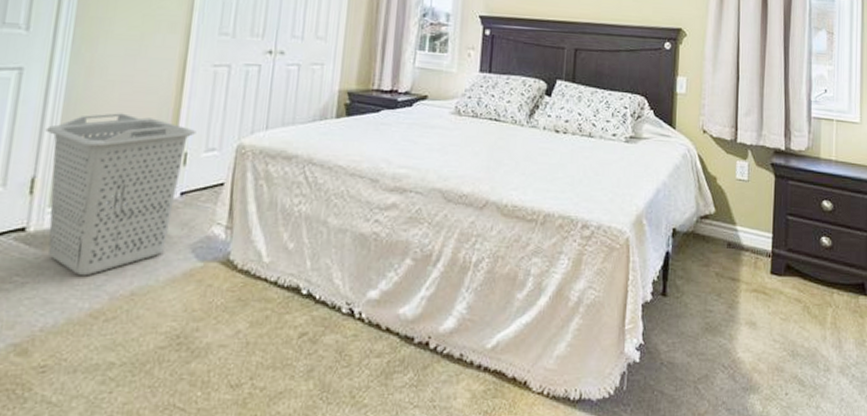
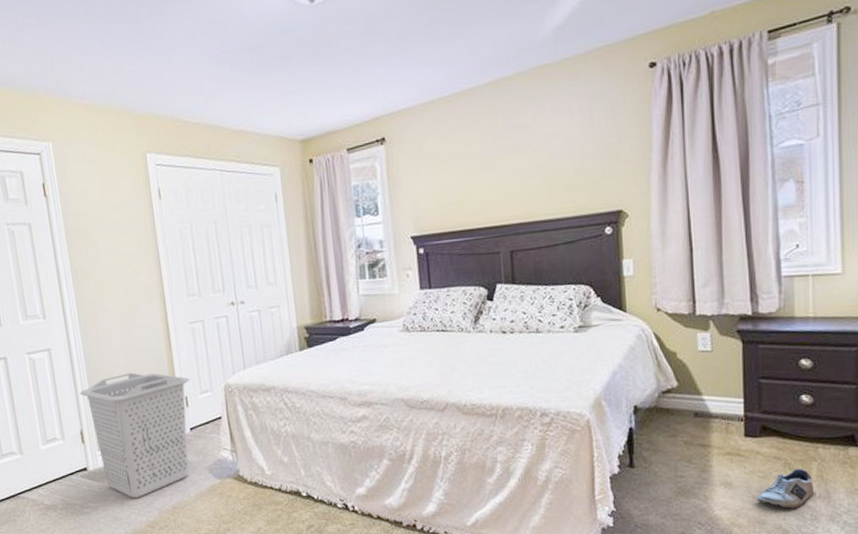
shoe: none [777,313,829,359] -> present [757,468,815,511]

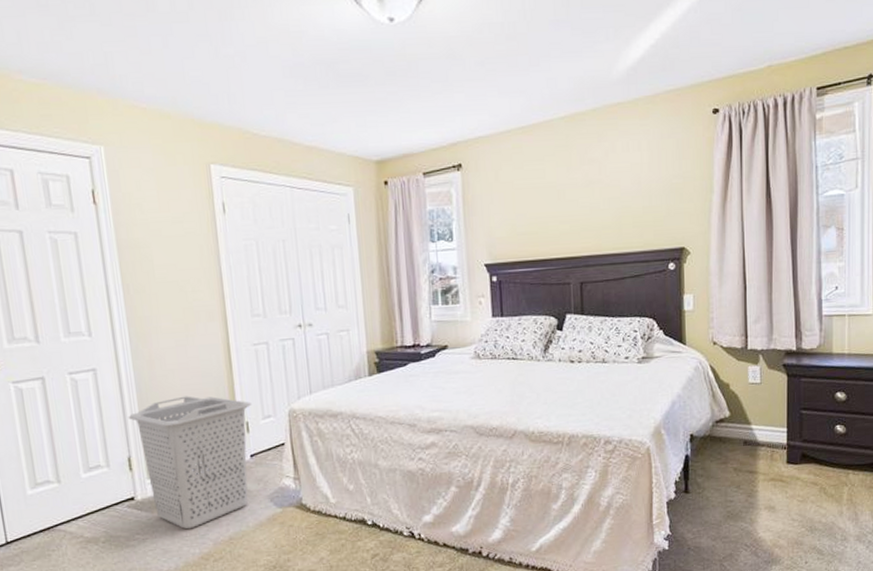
shoe: present [757,468,815,511] -> none [796,492,845,532]

